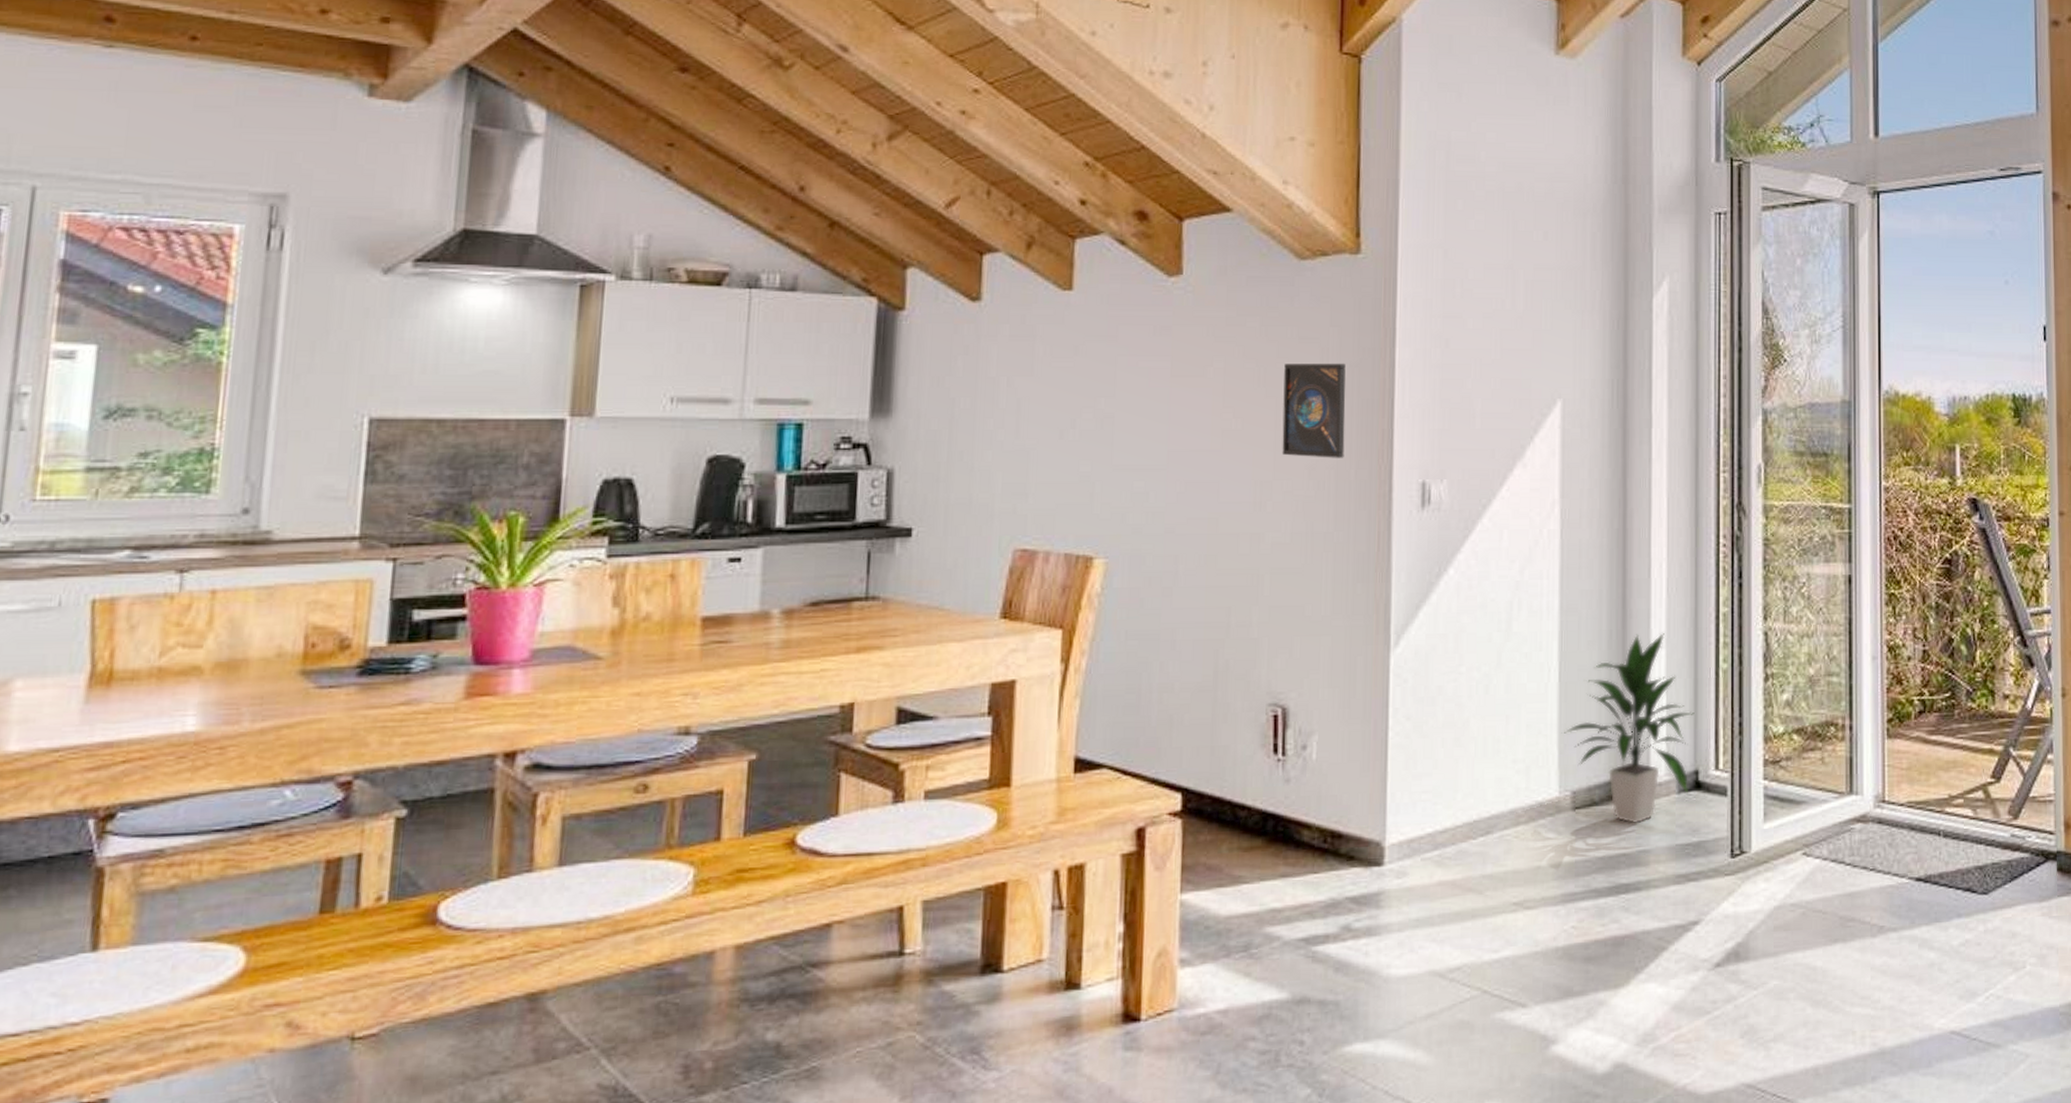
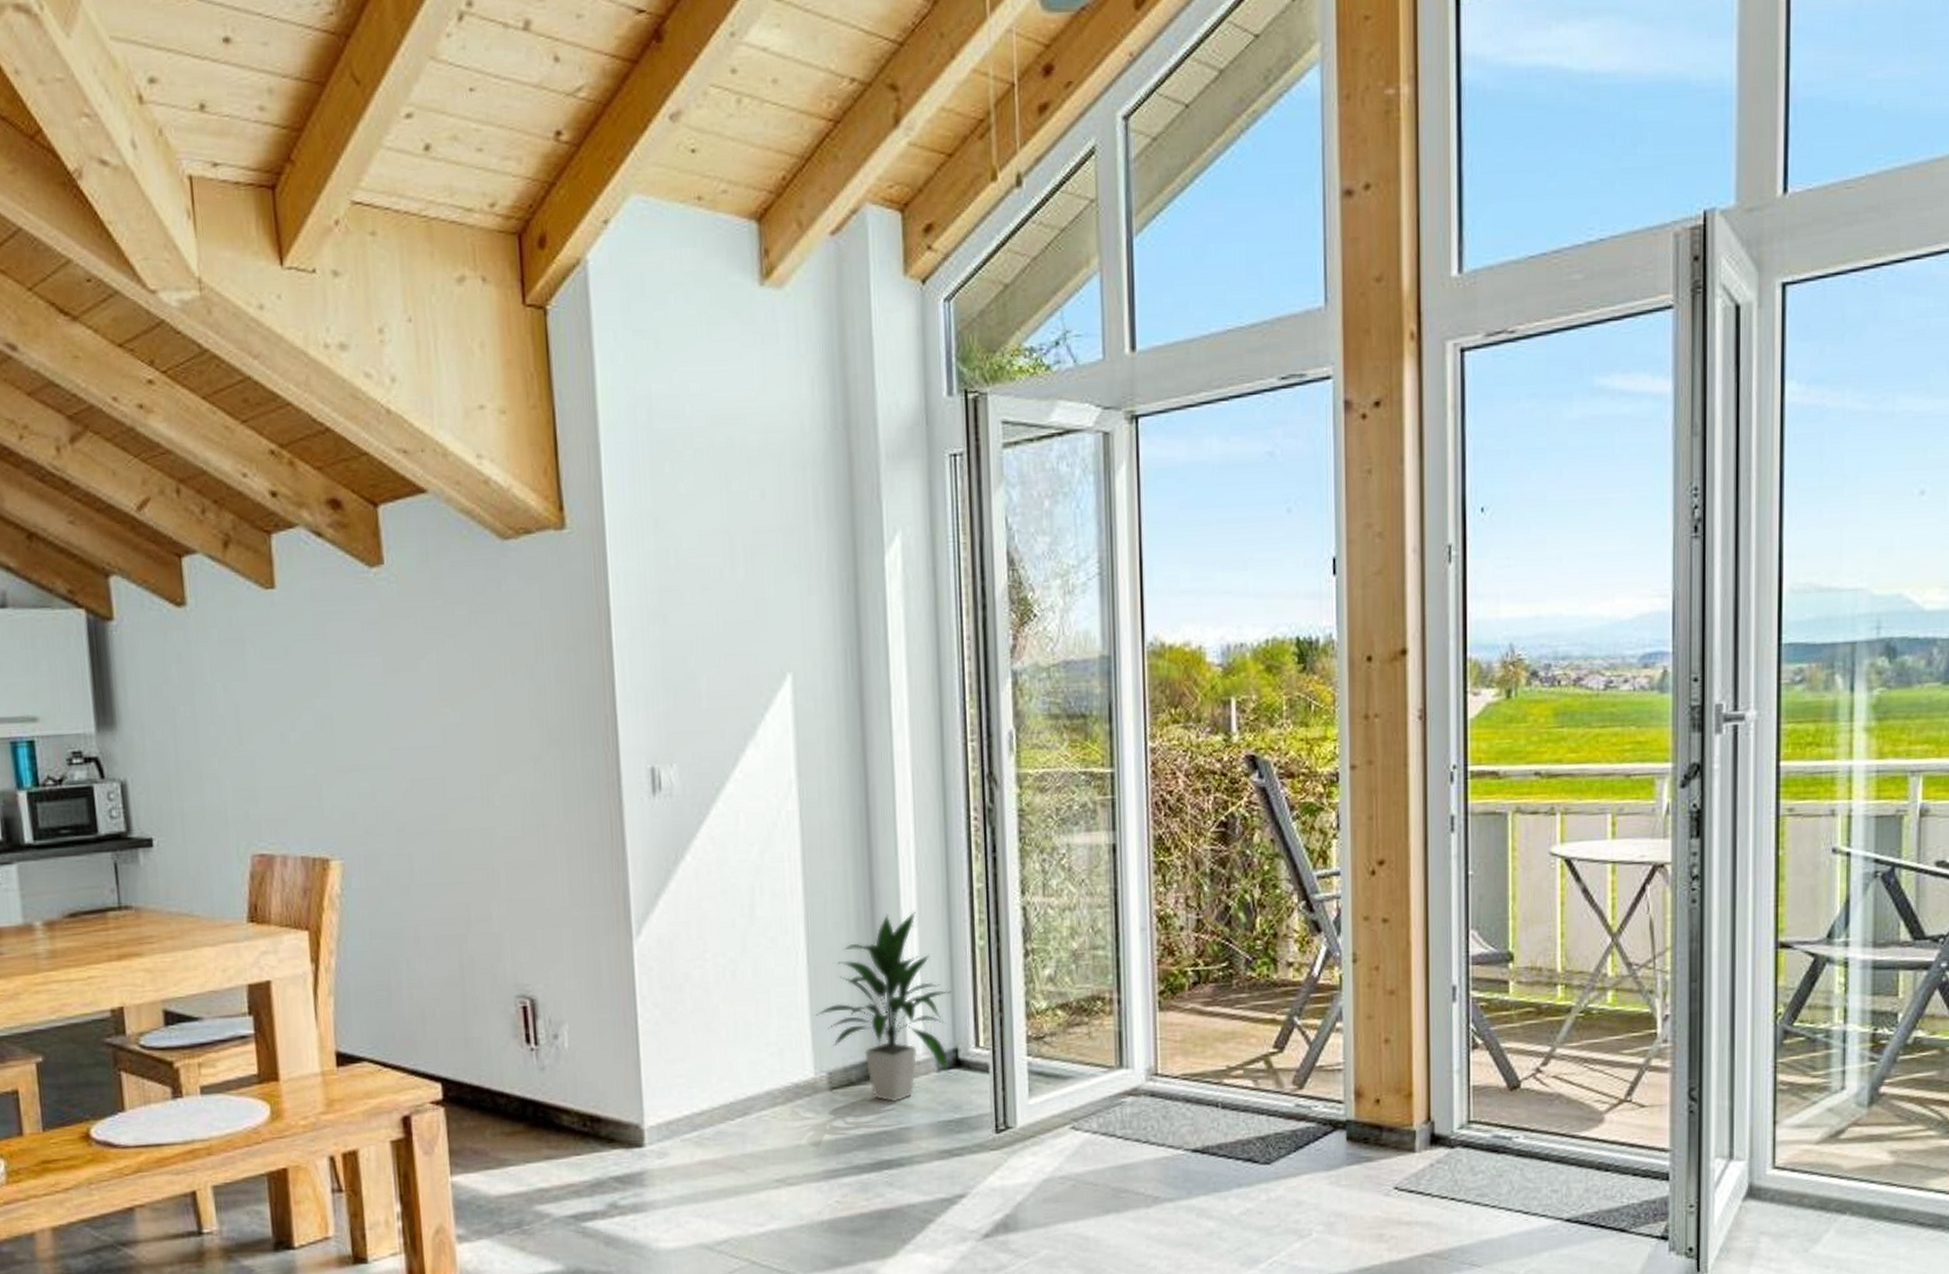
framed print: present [1282,363,1346,458] -> none [498,647,569,748]

